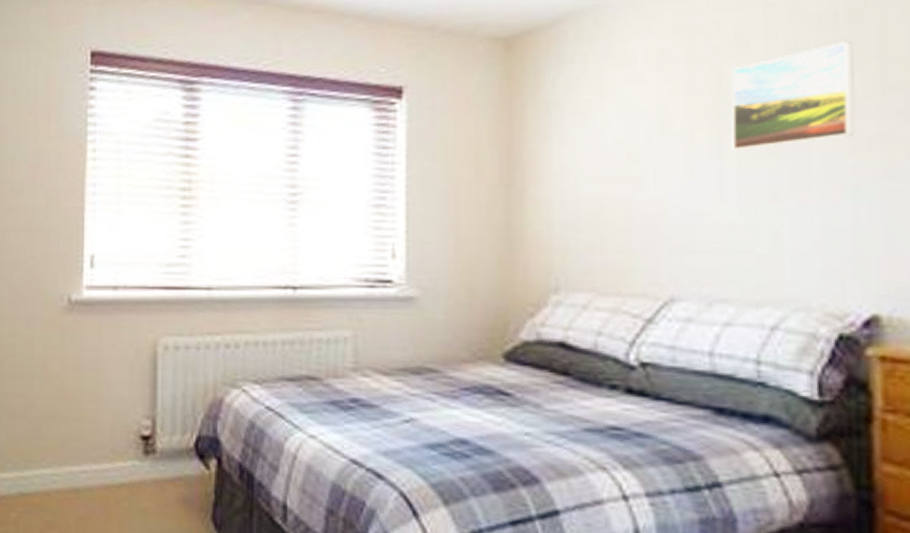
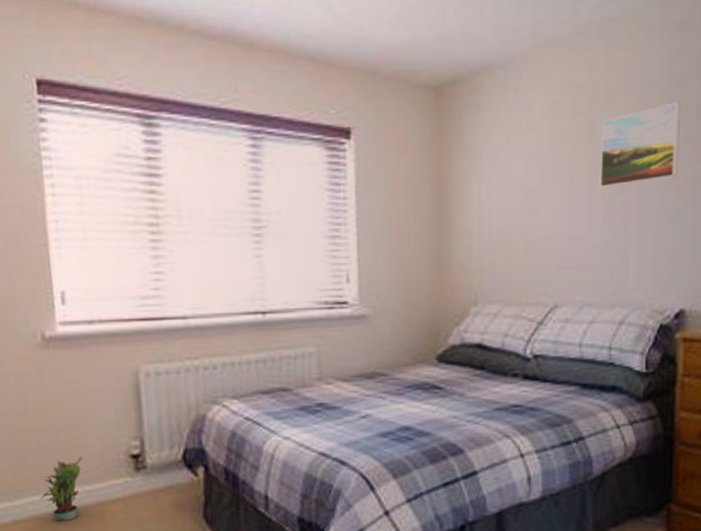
potted plant: none [46,431,92,501] -> present [38,457,82,521]

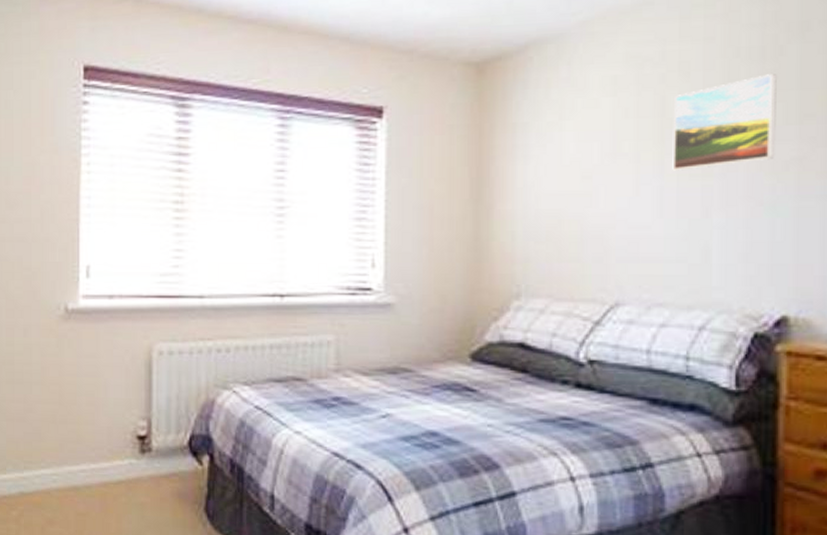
potted plant: present [38,457,82,521] -> none [46,433,90,499]

